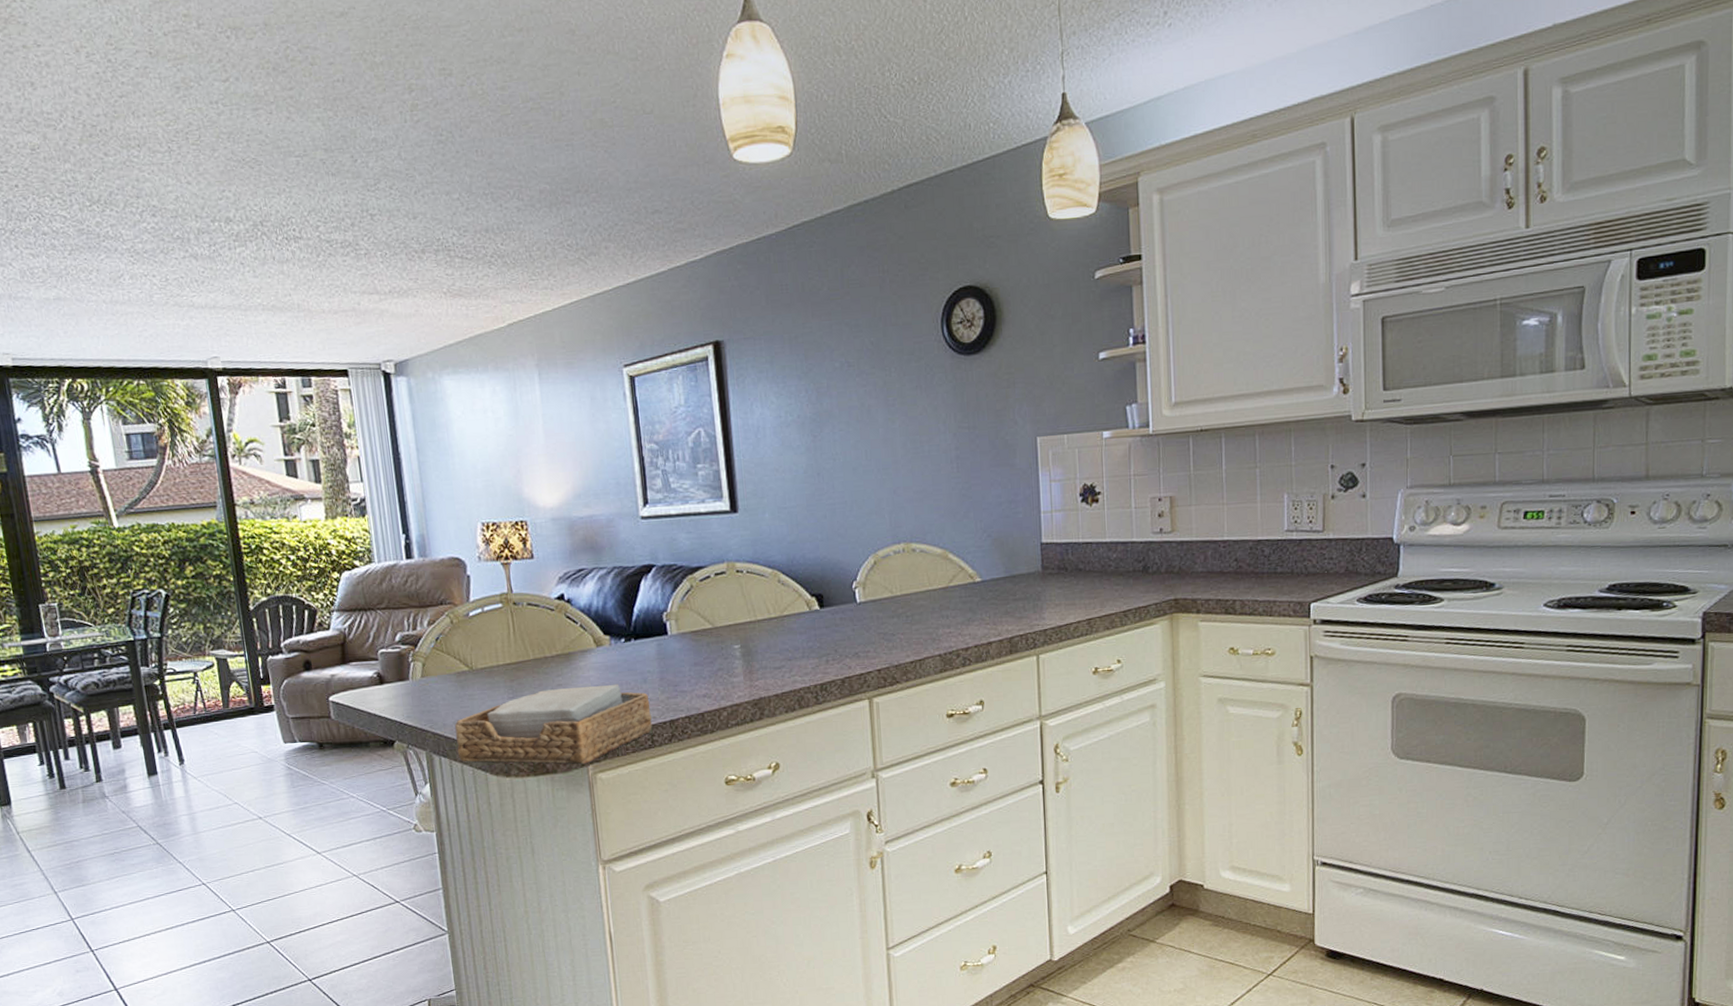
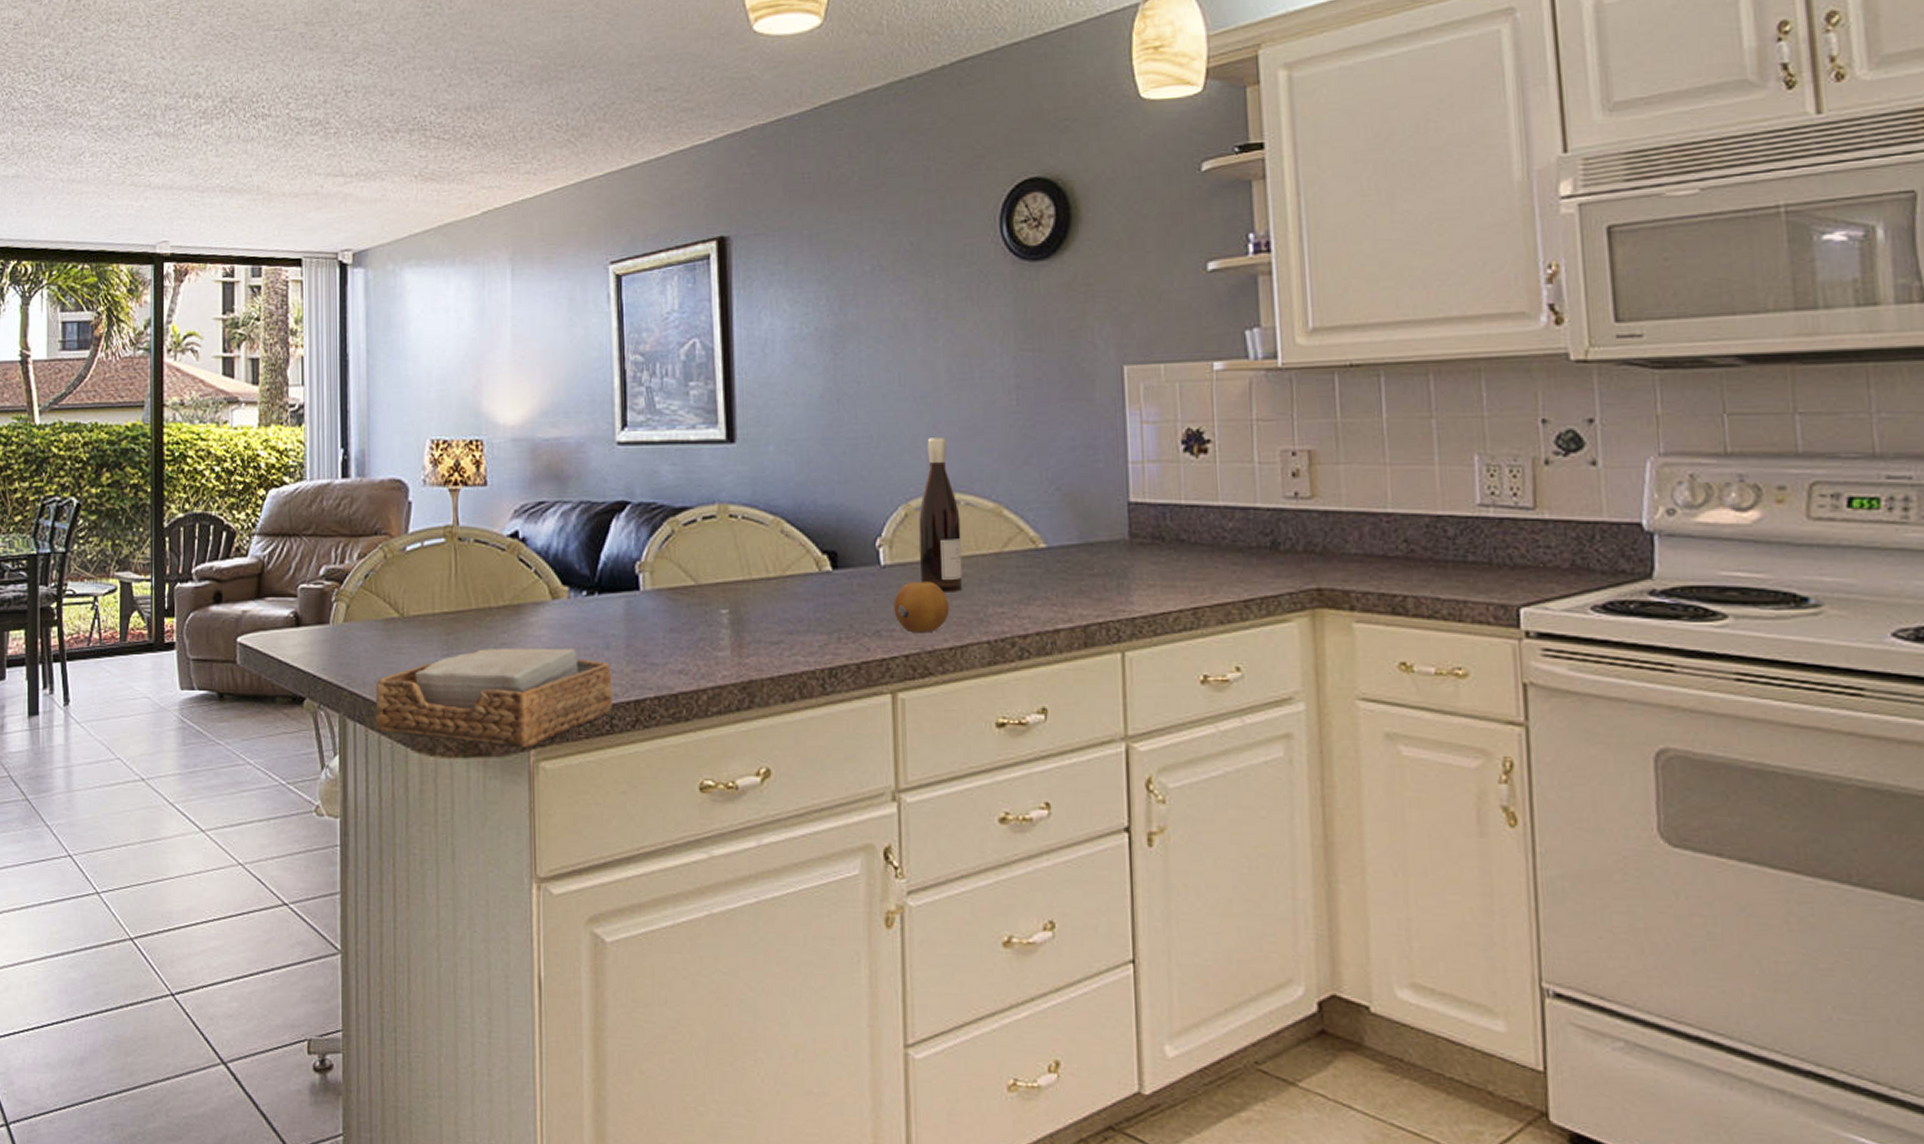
fruit: none [868,612,910,653] -> present [894,581,950,633]
bottle: none [885,500,920,620] -> present [918,437,963,592]

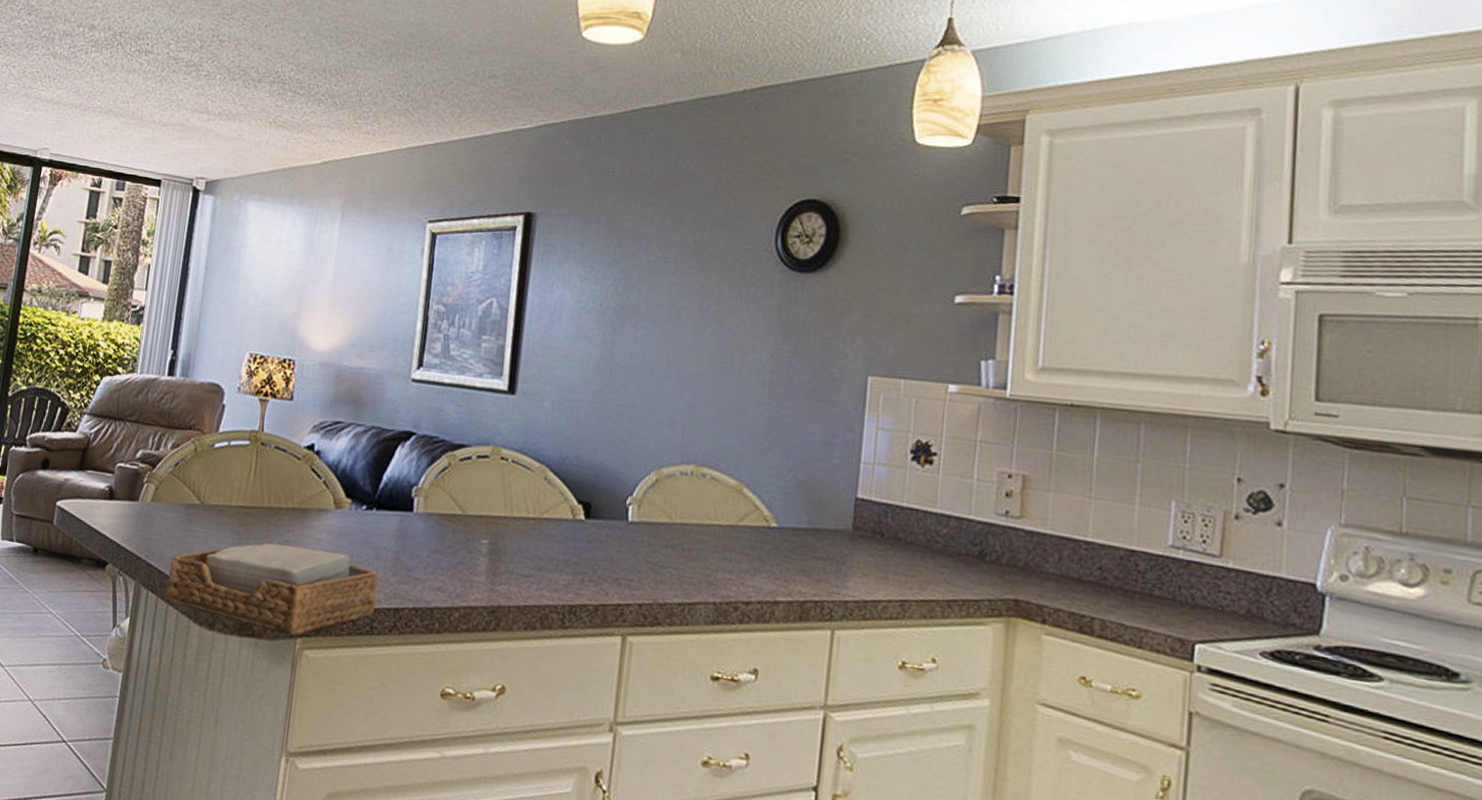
fruit: present [894,581,950,633] -> none [634,539,684,587]
bottle: present [918,437,963,592] -> none [661,415,705,555]

